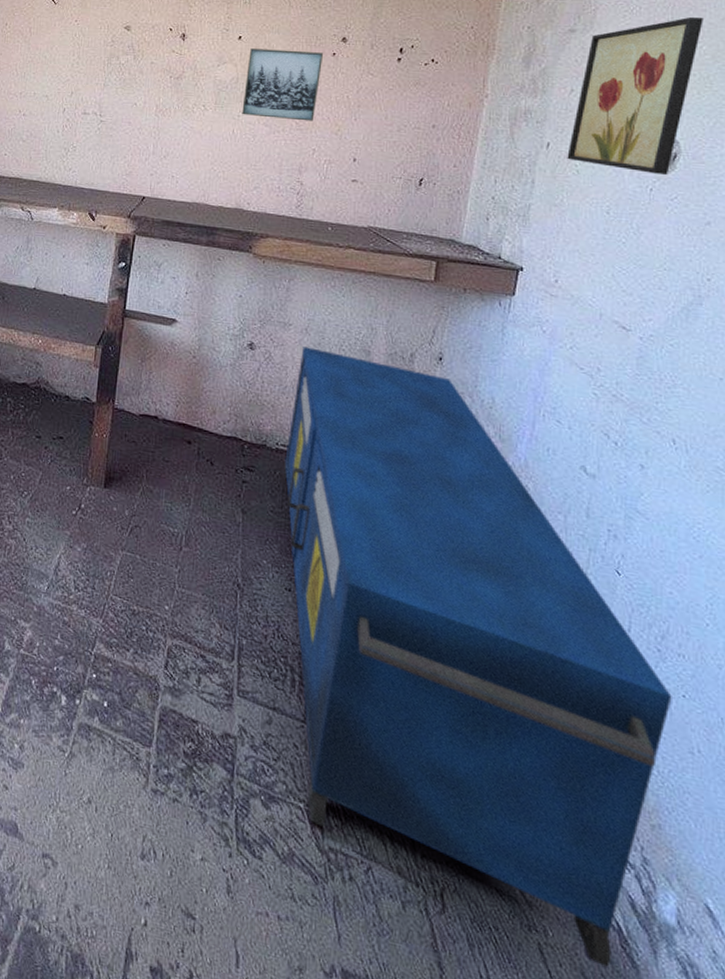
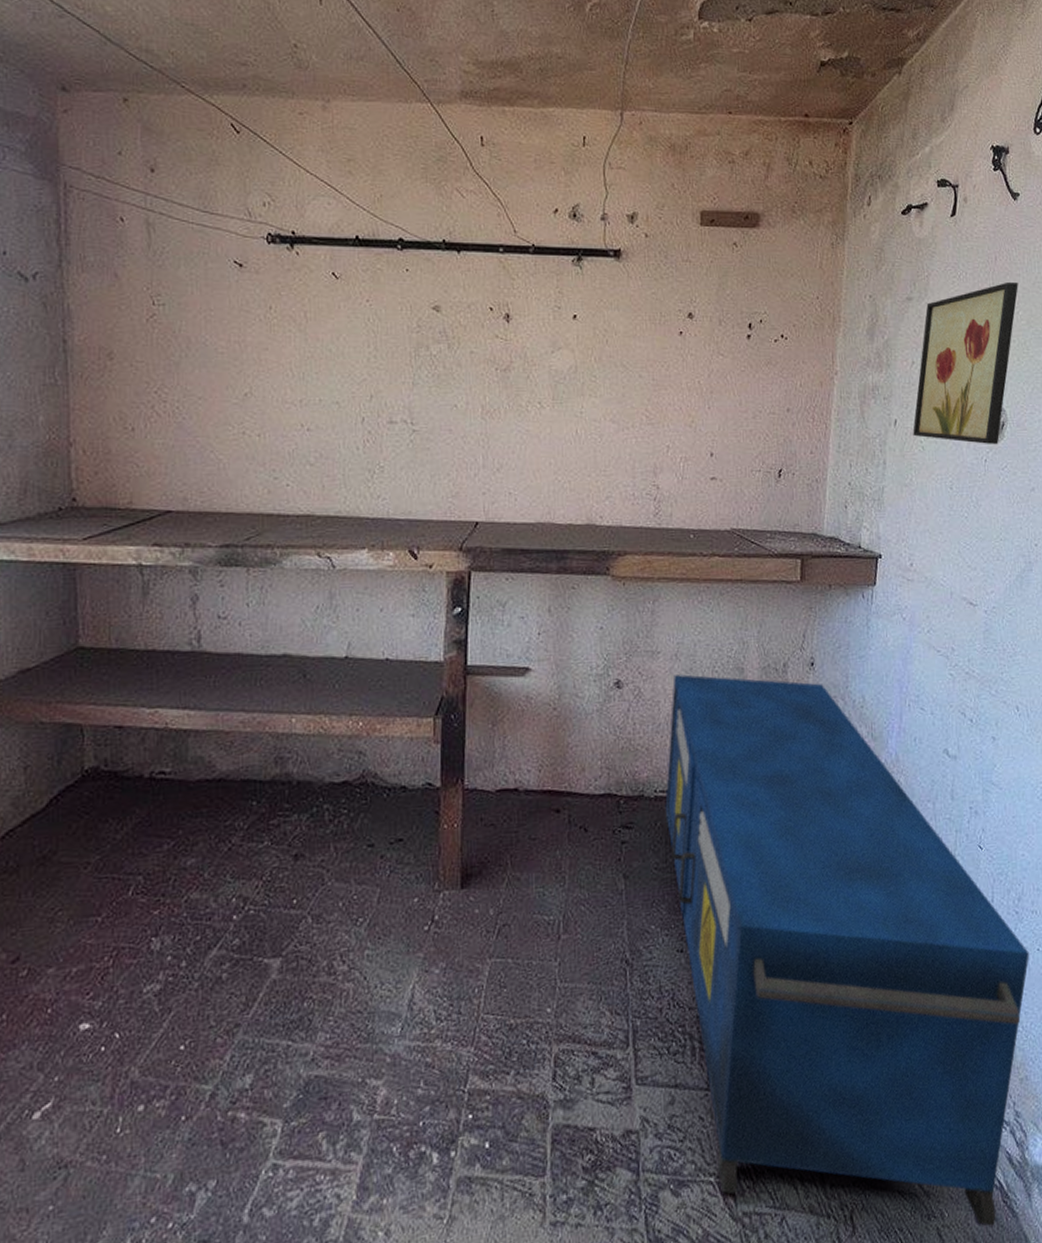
wall art: present [242,48,324,122] -> none [584,330,670,414]

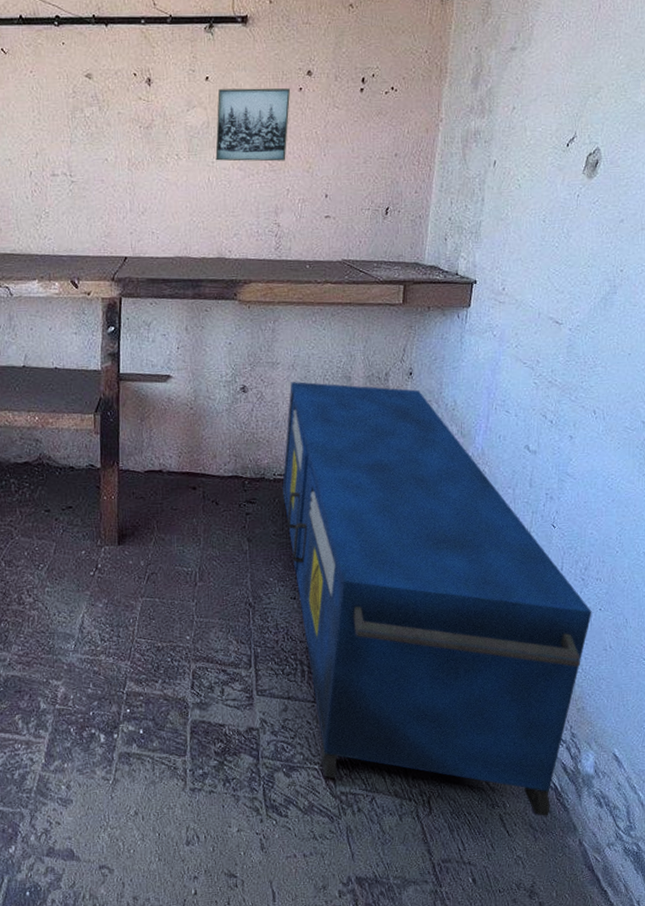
wall art: none [584,330,670,414] -> present [215,88,291,162]
wall art: present [913,281,1018,445] -> none [510,28,620,182]

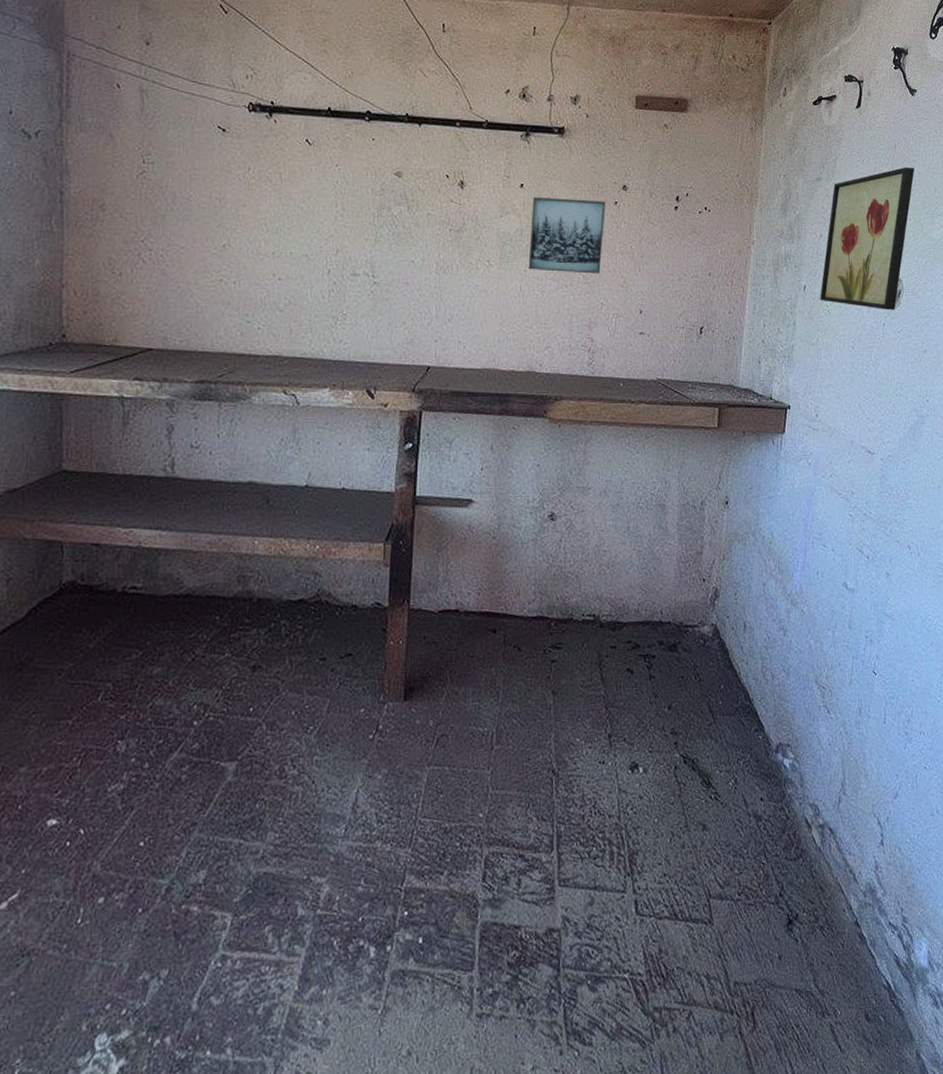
storage cabinet: present [282,381,592,816] -> none [591,509,917,1024]
wall art: none [510,28,620,182] -> present [820,166,915,311]

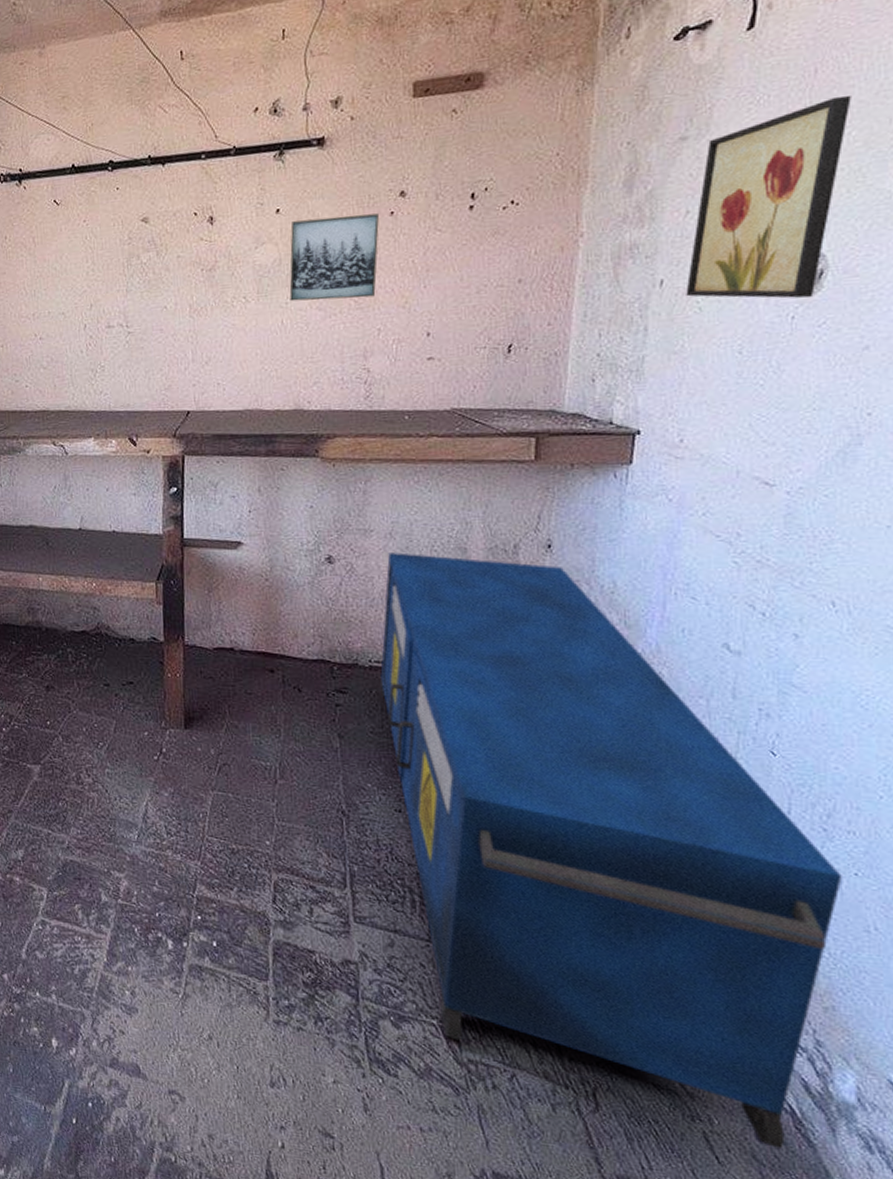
storage cabinet: none [591,509,917,1024] -> present [380,553,842,1149]

